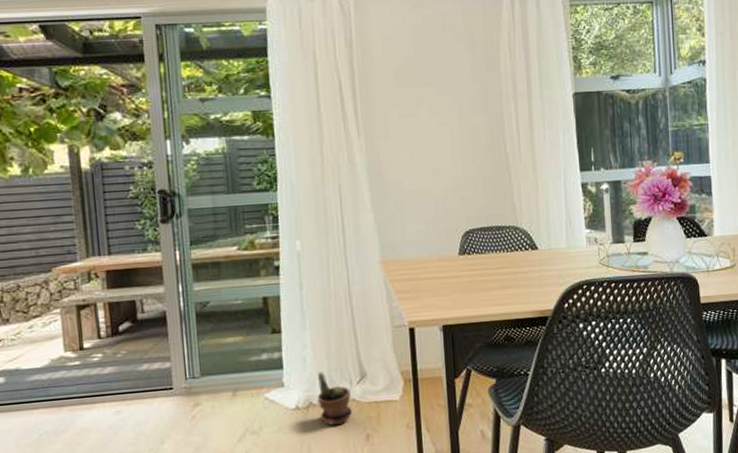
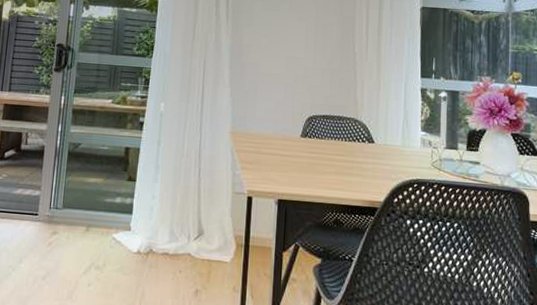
potted plant: present [317,371,352,426] -> none [157,222,187,276]

